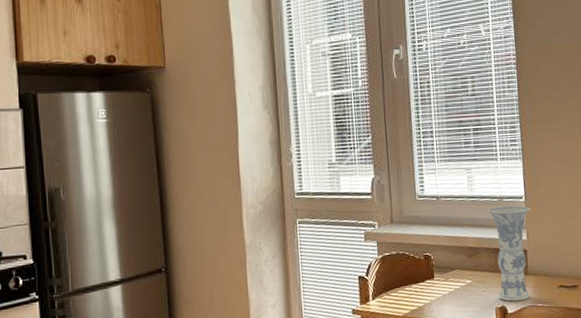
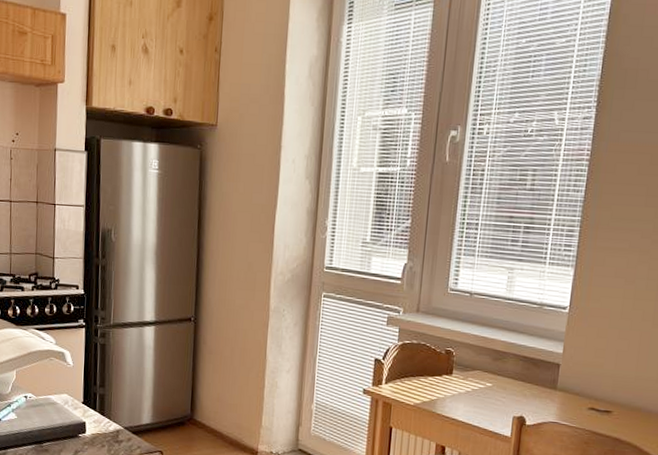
vase: present [488,206,530,302] -> none [518,313,573,415]

